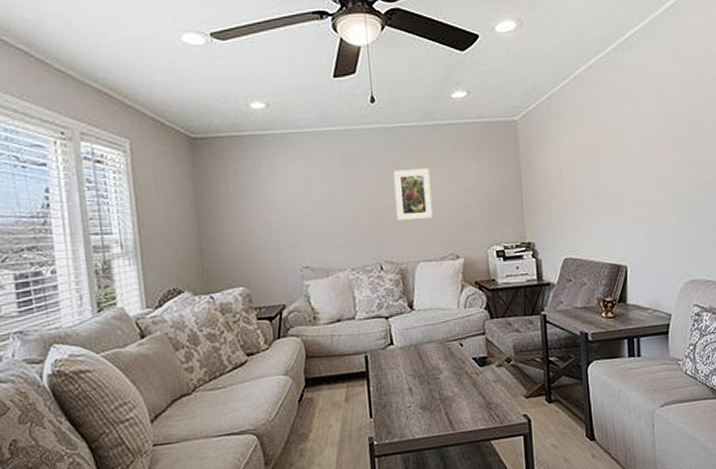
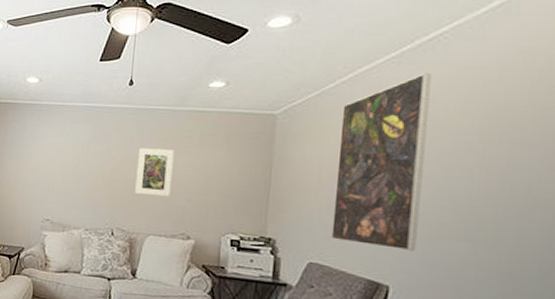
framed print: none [570,70,641,234] -> present [331,73,432,252]

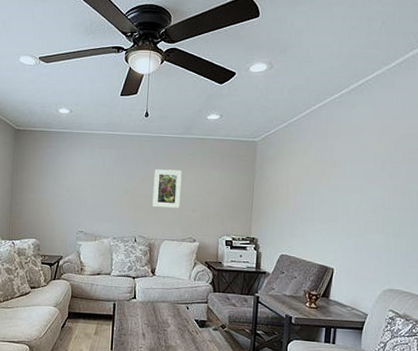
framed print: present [331,73,432,252] -> none [296,111,361,243]

